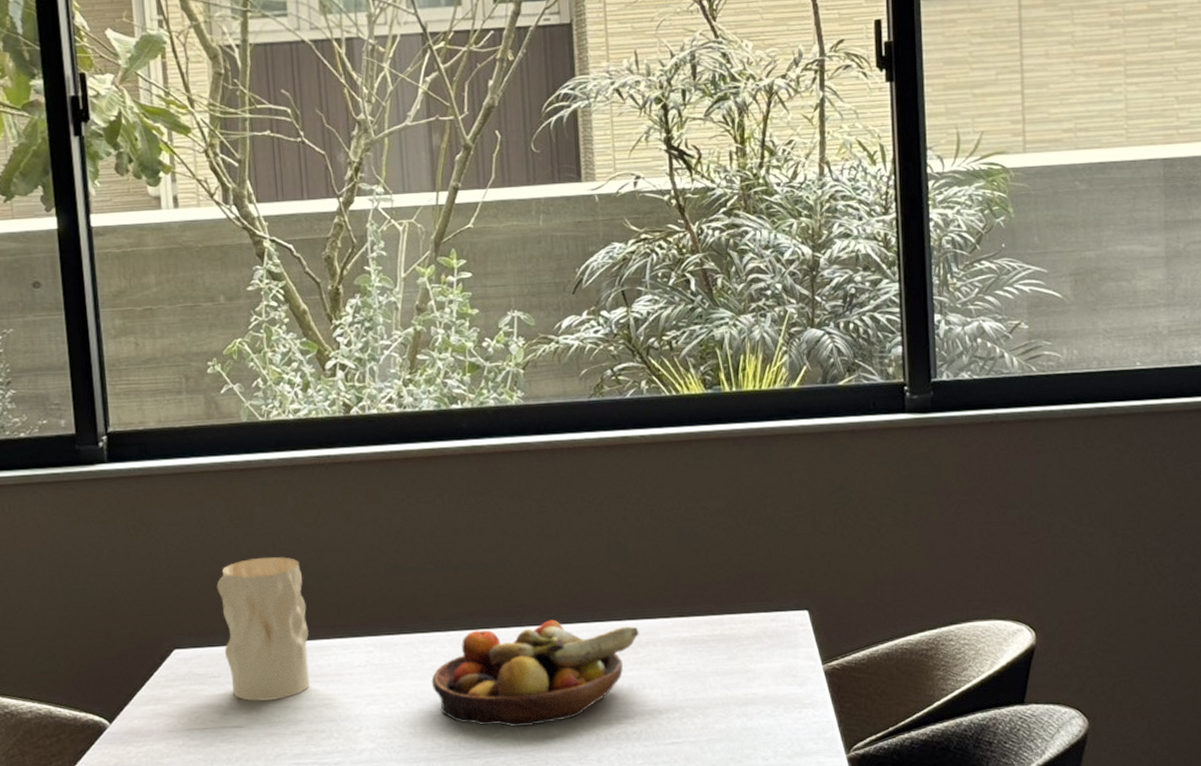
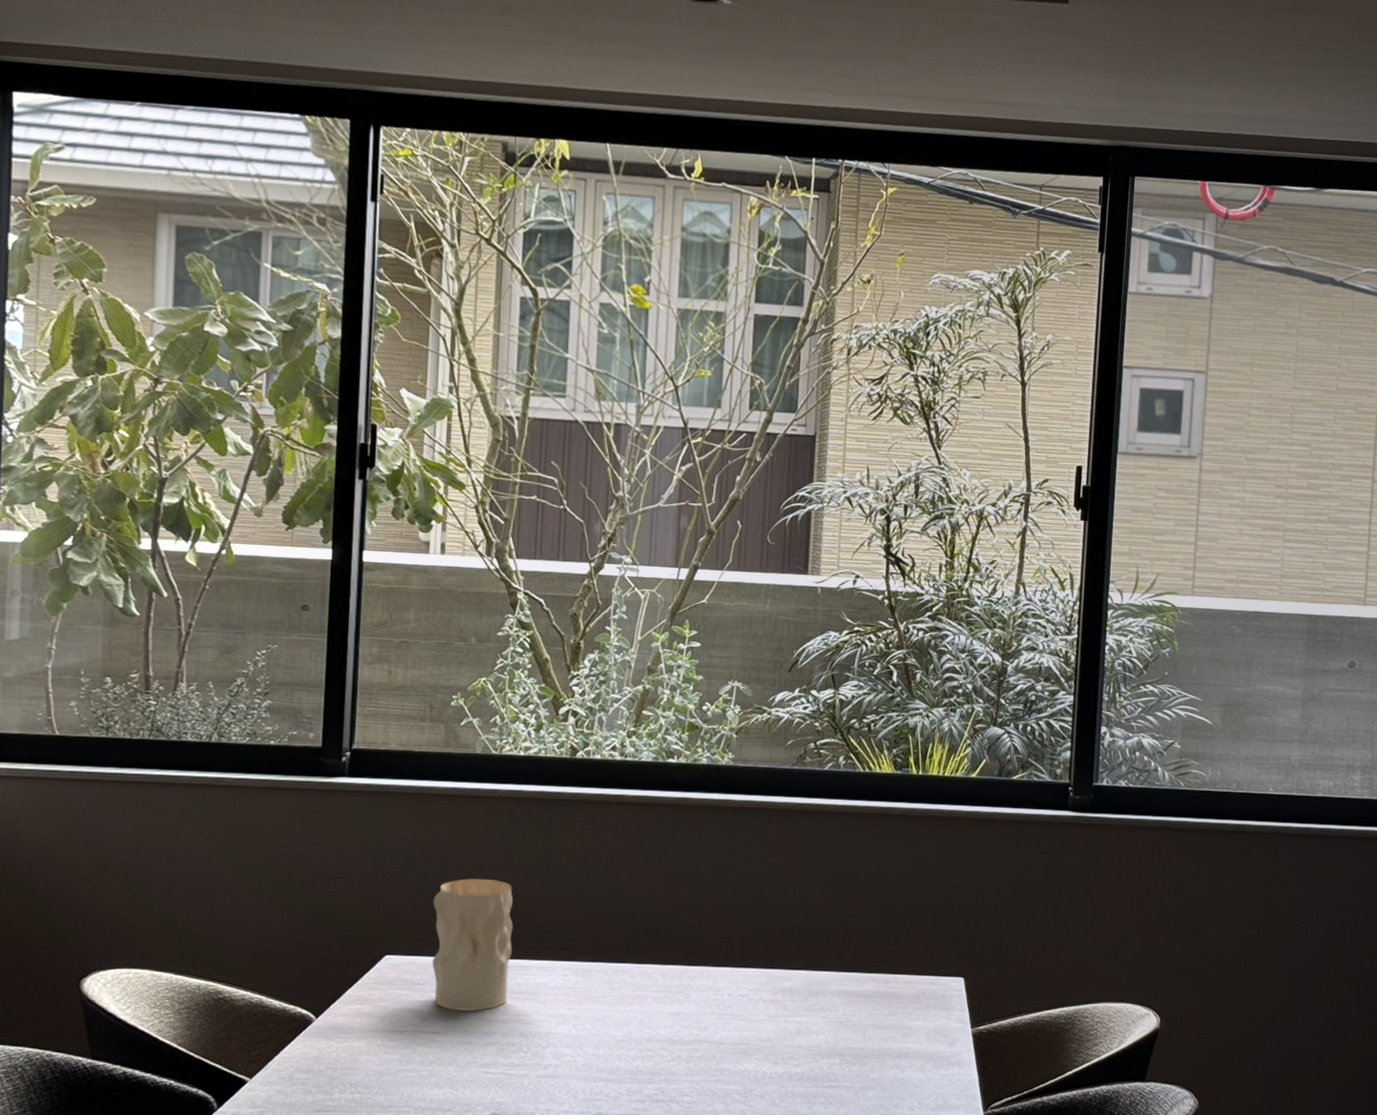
fruit bowl: present [431,619,639,727] -> none [618,962,812,1058]

